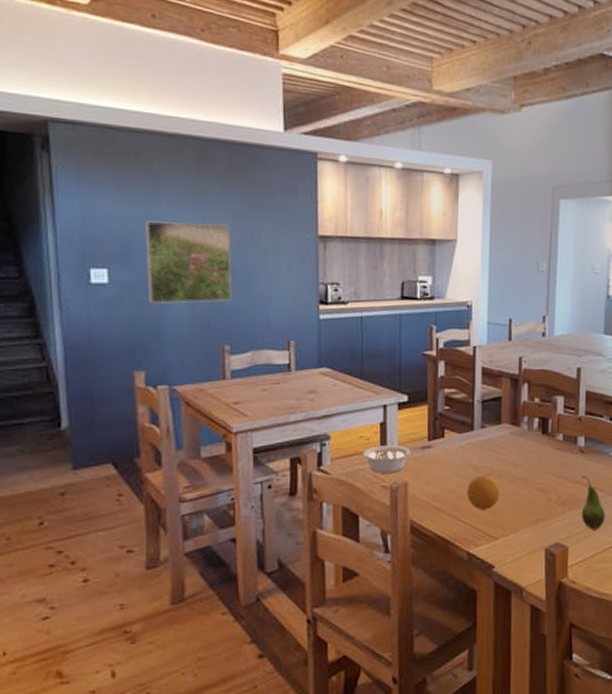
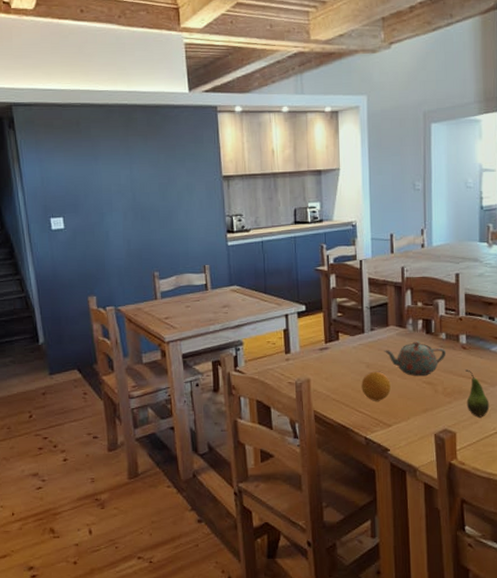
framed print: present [144,221,232,304] -> none [87,173,158,242]
legume: present [362,446,417,473] -> none [270,348,316,372]
teapot: none [494,442,563,481] -> present [384,341,447,376]

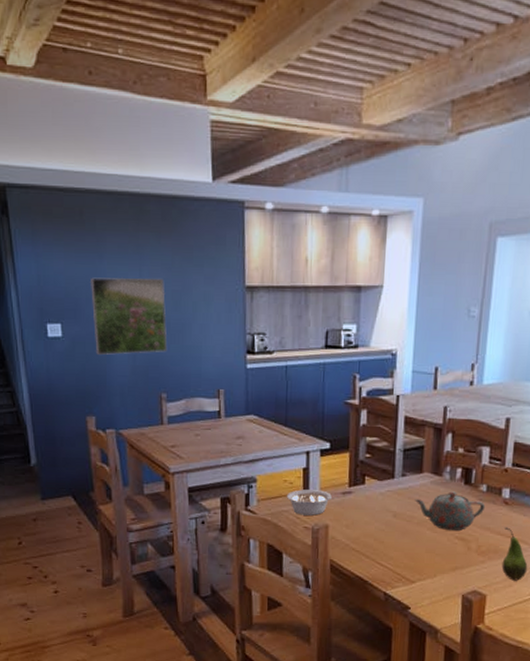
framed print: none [87,173,158,242] -> present [89,277,168,355]
legume: none [270,348,316,372] -> present [286,489,338,516]
fruit: present [361,371,391,401] -> none [385,522,419,555]

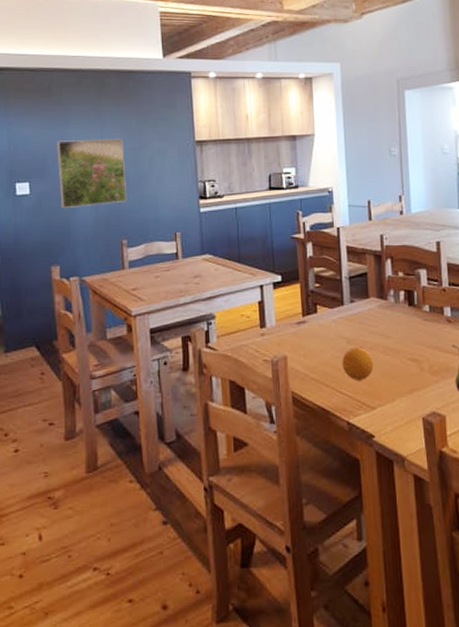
legume: present [286,489,338,516] -> none [244,322,294,348]
fruit: none [385,522,419,555] -> present [342,347,374,381]
teapot: present [414,491,486,530] -> none [365,314,431,352]

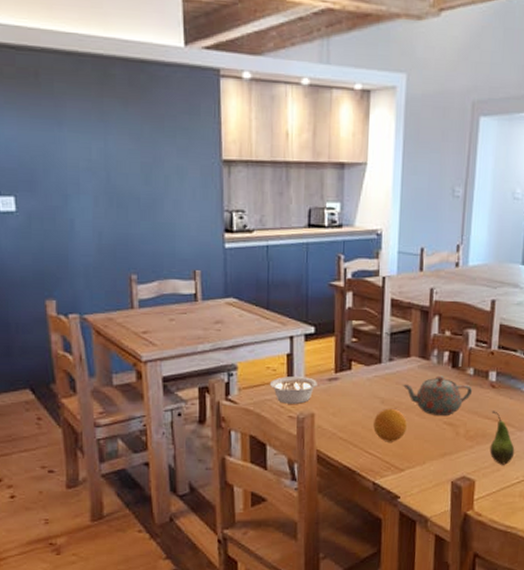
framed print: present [56,138,127,208] -> none [47,146,137,232]
legume: none [244,322,294,348] -> present [269,377,324,404]
teapot: none [365,314,431,352] -> present [402,375,473,415]

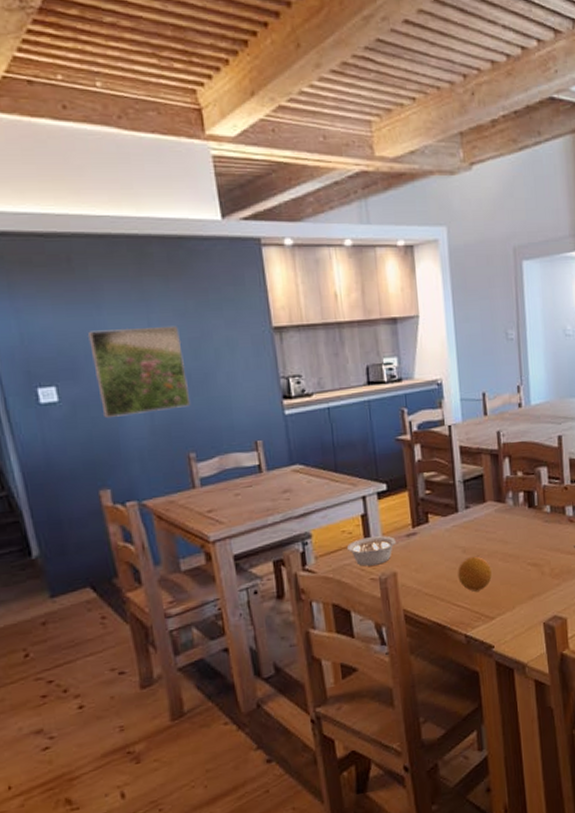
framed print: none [47,146,137,232] -> present [87,325,191,417]
teapot: present [402,375,473,415] -> none [482,517,552,558]

